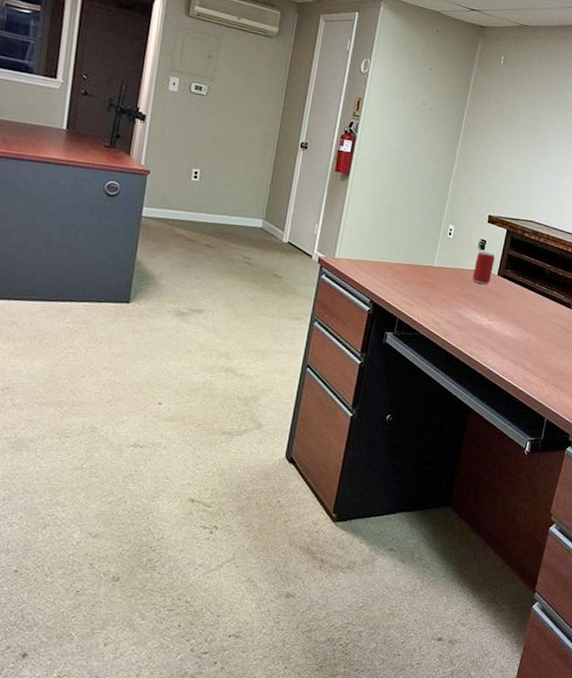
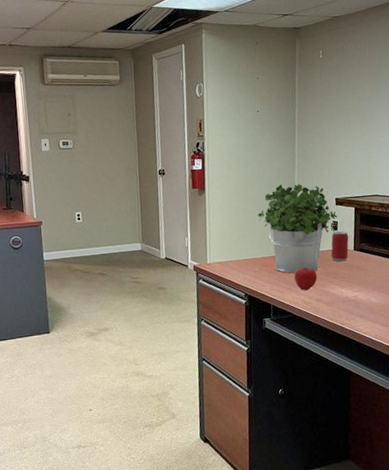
potted plant: none [401,188,487,291] -> present [258,184,337,273]
apple: none [428,283,454,309] -> present [294,267,318,291]

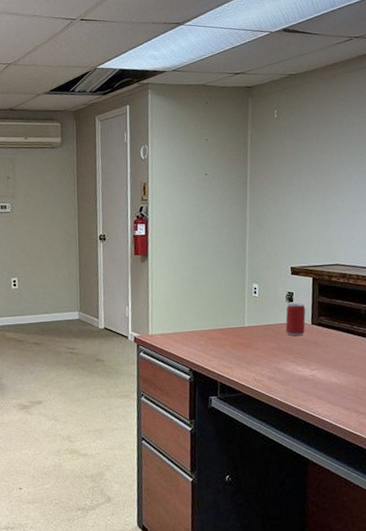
potted plant: present [258,184,337,273] -> none [204,251,293,348]
apple: present [294,267,318,291] -> none [244,342,270,367]

